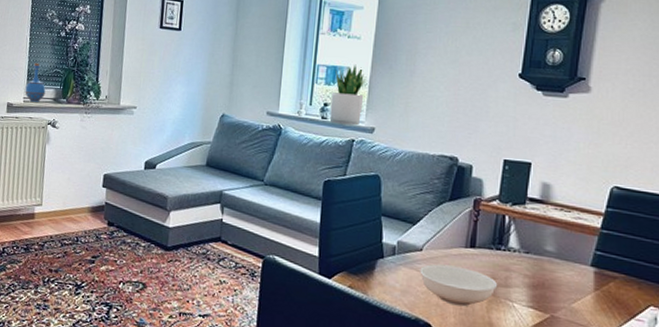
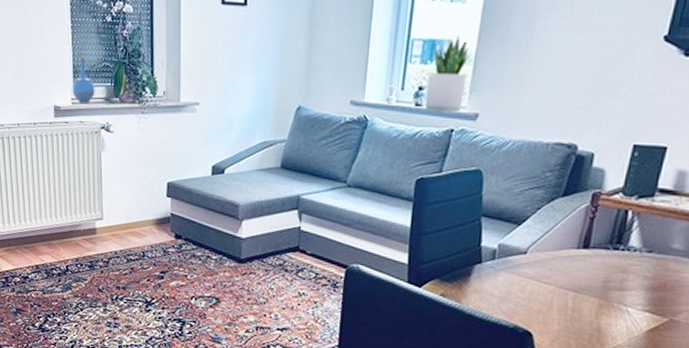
bowl: present [419,264,498,307] -> none [522,267,612,313]

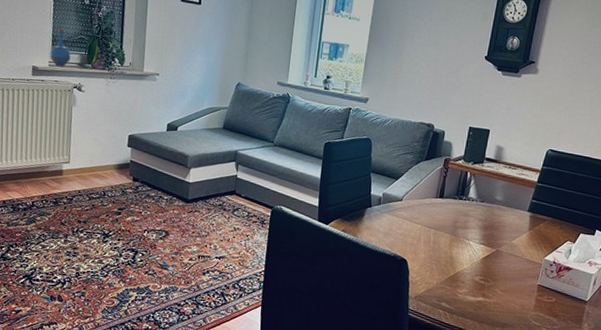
planter: present [424,36,470,112] -> none [331,42,362,96]

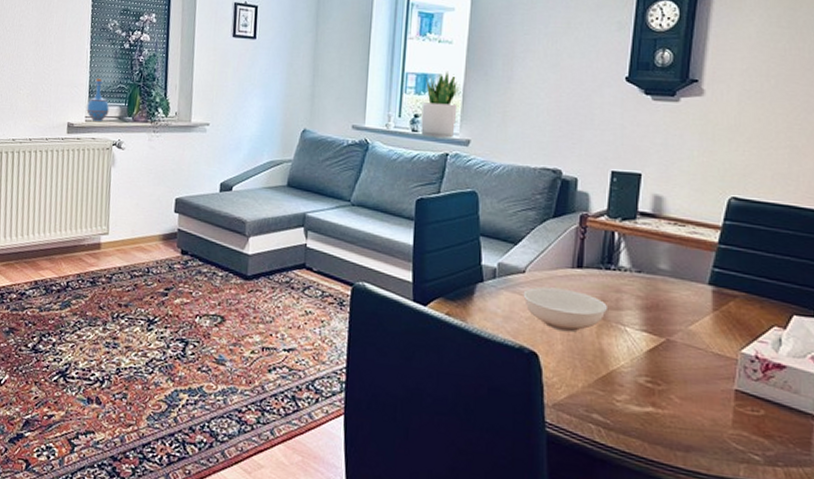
planter: none [331,42,362,96] -> present [420,71,458,138]
bowl: none [399,211,459,245] -> present [523,286,609,332]

